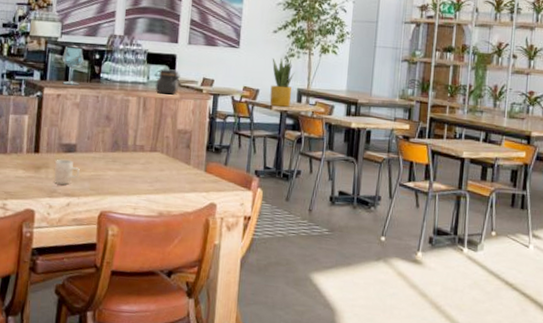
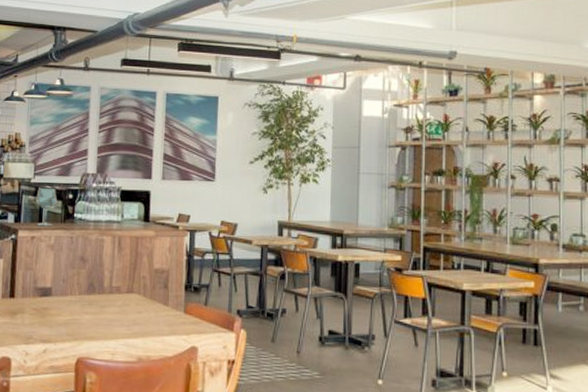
mug: present [53,159,80,186] -> none [29,303,56,331]
jar: present [154,68,181,95] -> none [128,206,156,233]
planter: present [269,57,295,107] -> none [249,188,274,241]

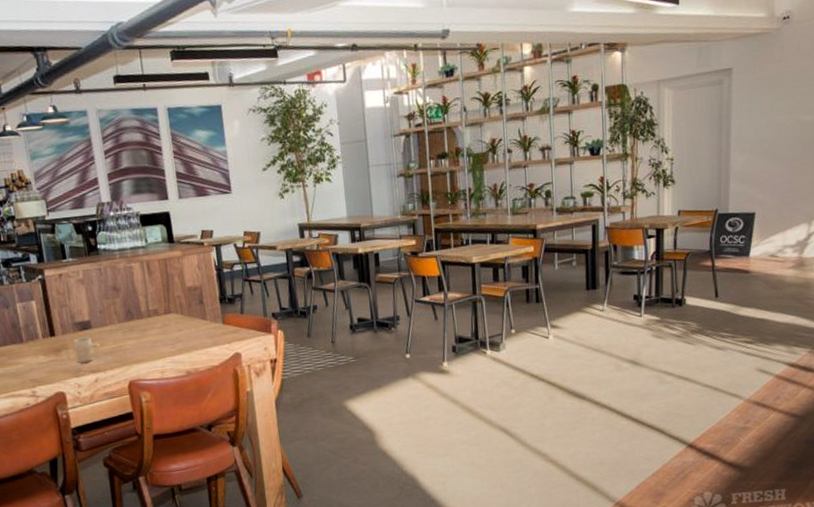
mug: none [29,303,56,331] -> present [73,337,100,364]

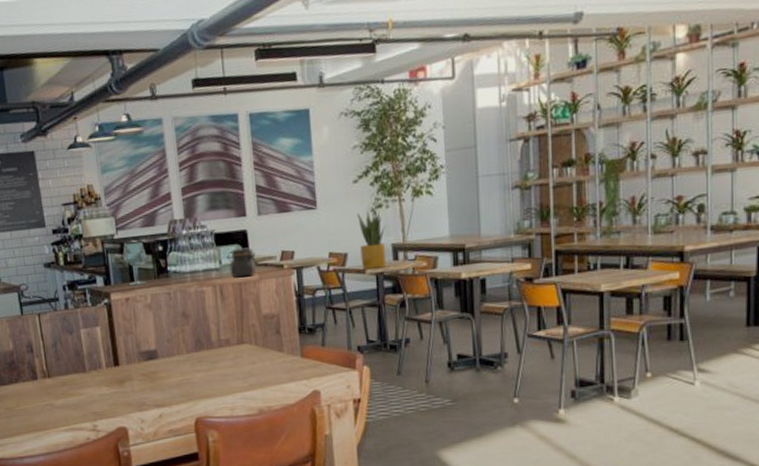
mug: present [73,337,100,364] -> none [138,367,166,397]
jar: none [151,227,180,255] -> present [226,247,258,278]
planter: none [267,193,295,246] -> present [356,209,387,269]

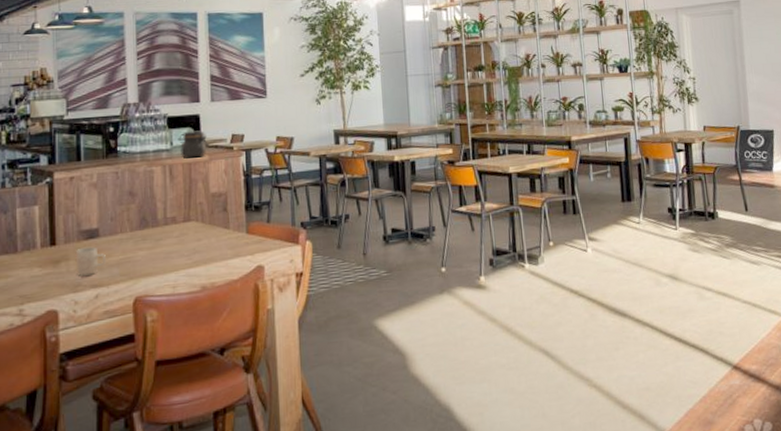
wine glass: present [123,241,148,286] -> none [71,122,97,165]
mug: none [138,367,166,397] -> present [75,246,106,277]
planter: present [356,209,387,269] -> none [303,99,329,152]

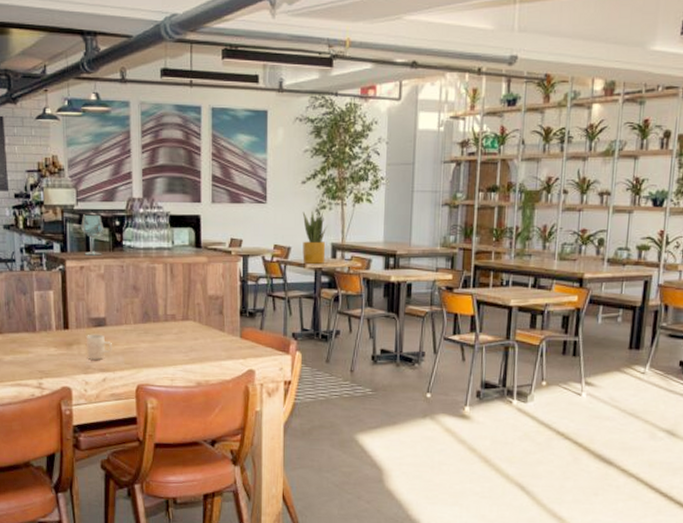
wine glass: none [71,122,97,165] -> present [81,214,104,256]
jar: present [178,130,208,158] -> none [179,231,208,259]
planter: none [303,99,329,152] -> present [302,209,328,264]

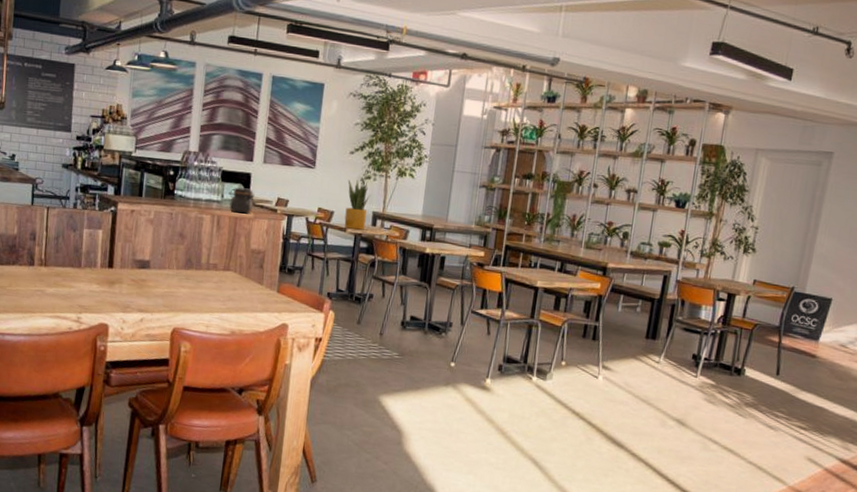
wine glass: present [81,214,104,256] -> none [136,161,159,202]
mug: present [85,334,112,361] -> none [127,275,153,301]
jar: none [179,231,208,259] -> present [228,187,255,214]

